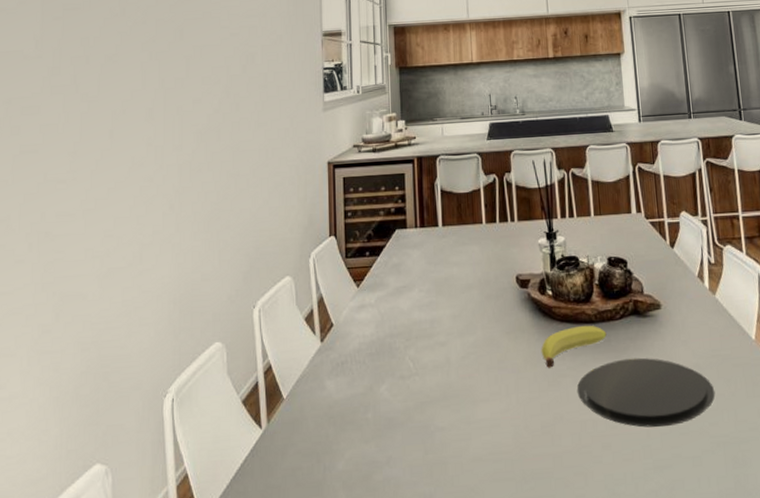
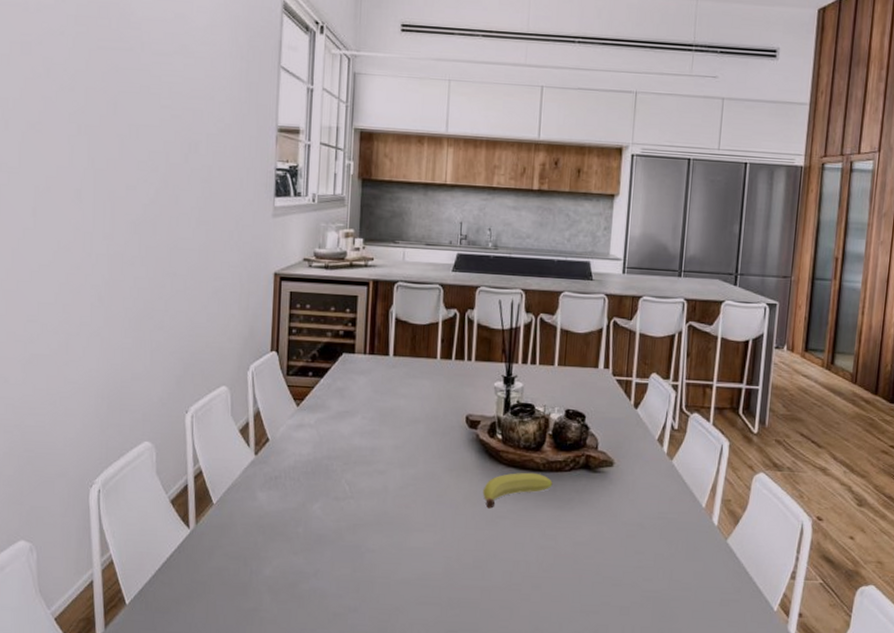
plate: present [576,357,716,428] -> none [514,509,655,576]

